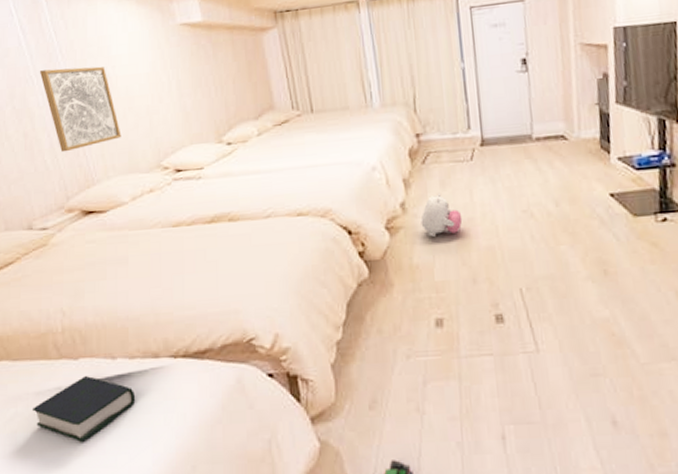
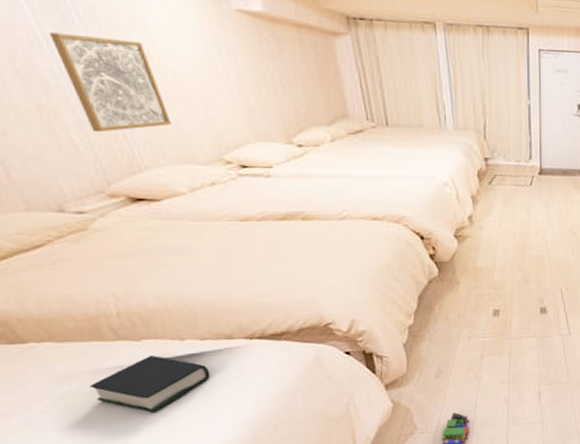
plush toy: present [420,192,463,237] -> none [485,210,520,245]

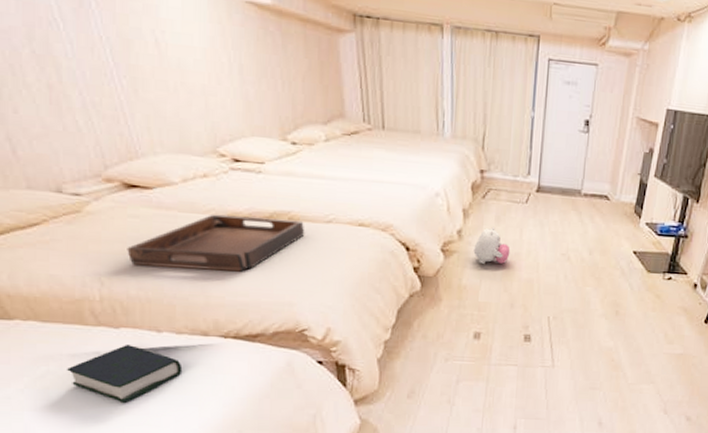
wall art: present [48,33,172,133] -> none [66,14,172,116]
serving tray: none [139,220,320,278] -> present [127,214,305,272]
plush toy: none [485,210,520,245] -> present [473,226,511,264]

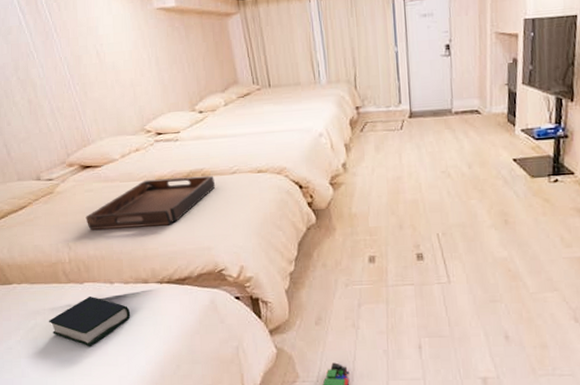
plush toy: present [473,226,511,264] -> none [358,155,393,191]

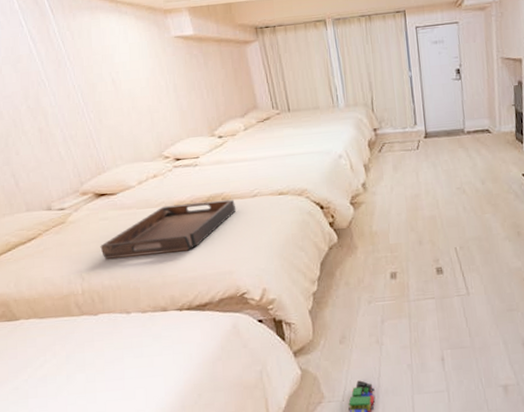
book: present [49,297,131,346] -> none [60,328,149,381]

